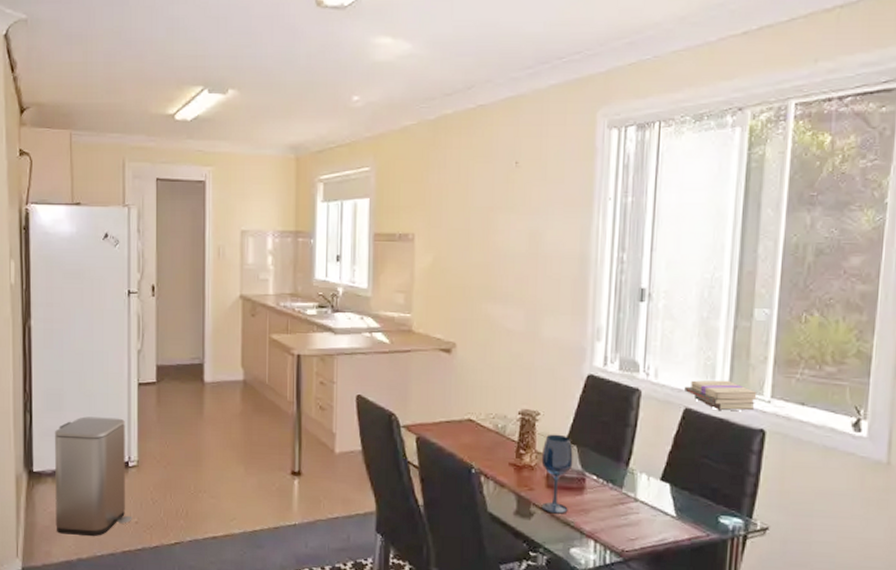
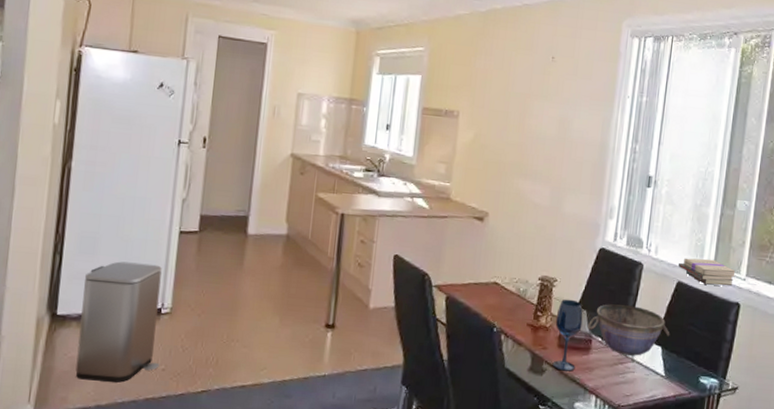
bowl: none [580,436,680,495] -> present [588,303,670,356]

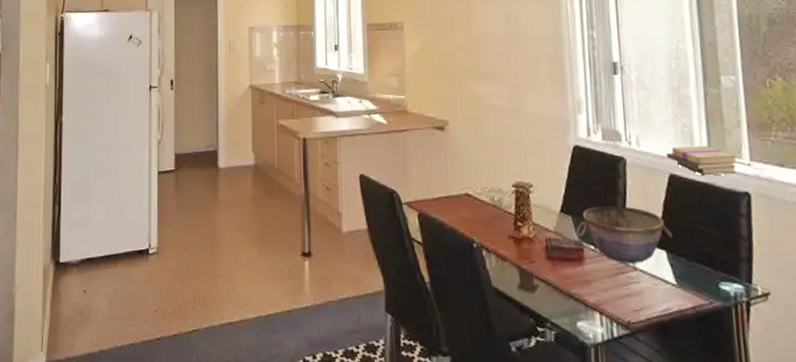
pedal bin: present [75,261,162,383] -> none [79,206,152,326]
wineglass: present [552,299,583,371] -> none [538,205,570,286]

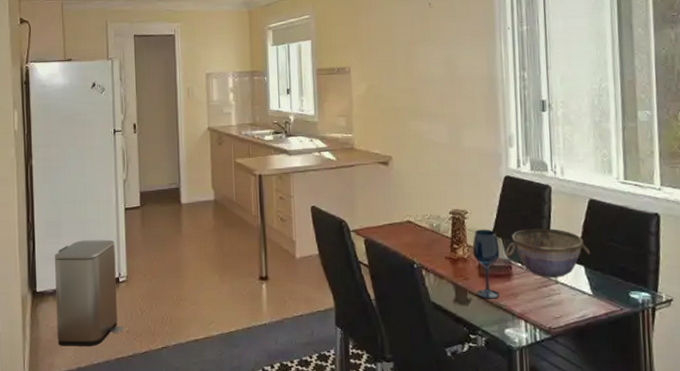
pedal bin: none [79,206,152,326] -> present [55,240,124,346]
wineglass: none [538,205,570,286] -> present [472,229,500,299]
books: present [667,145,737,176] -> none [587,173,649,200]

